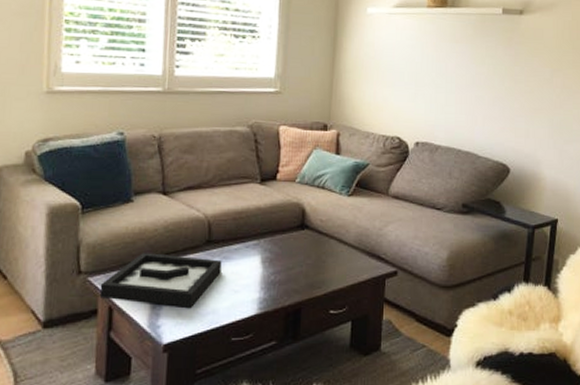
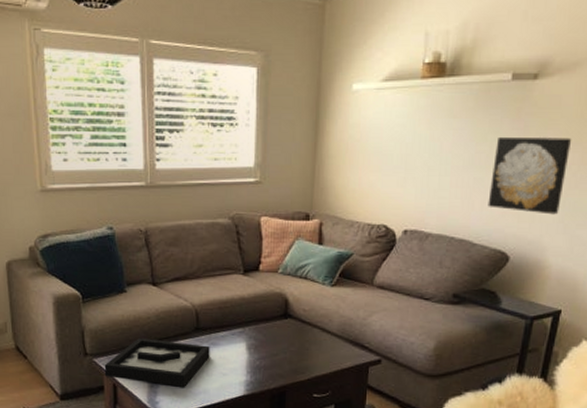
wall art: none [489,61,554,131] -> present [487,136,572,215]

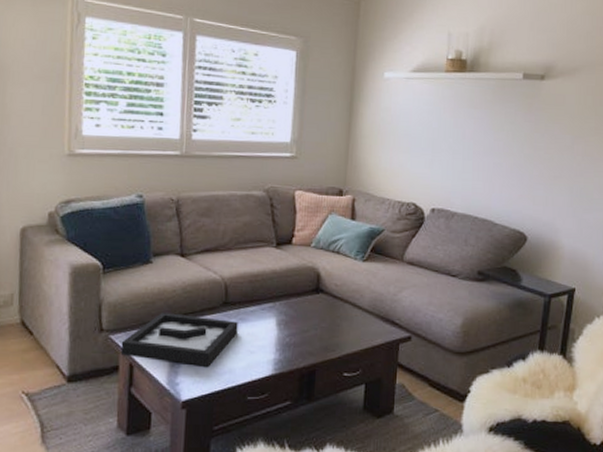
wall art: present [487,136,572,215] -> none [506,127,576,199]

